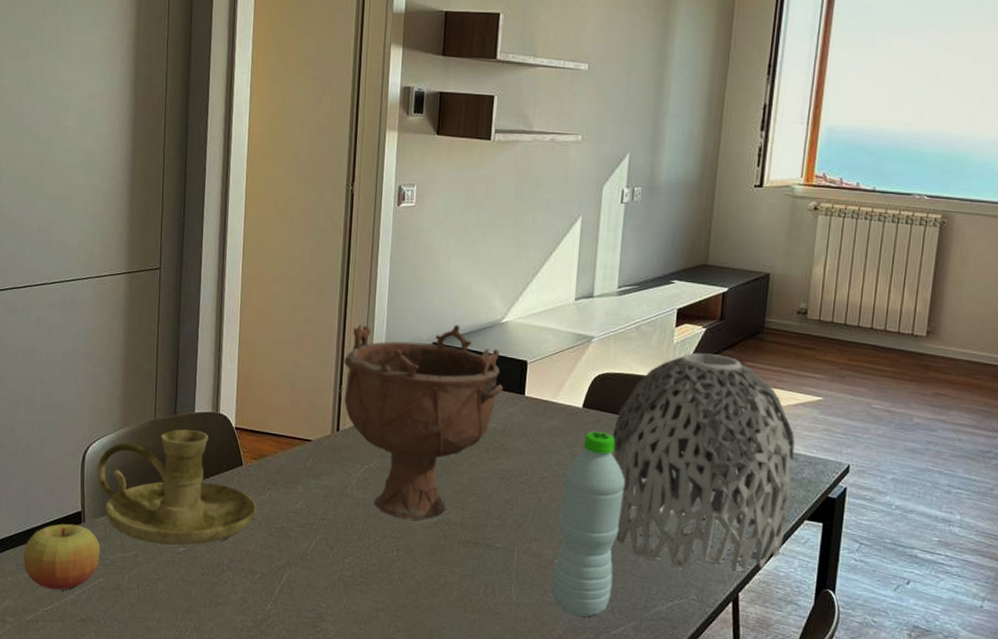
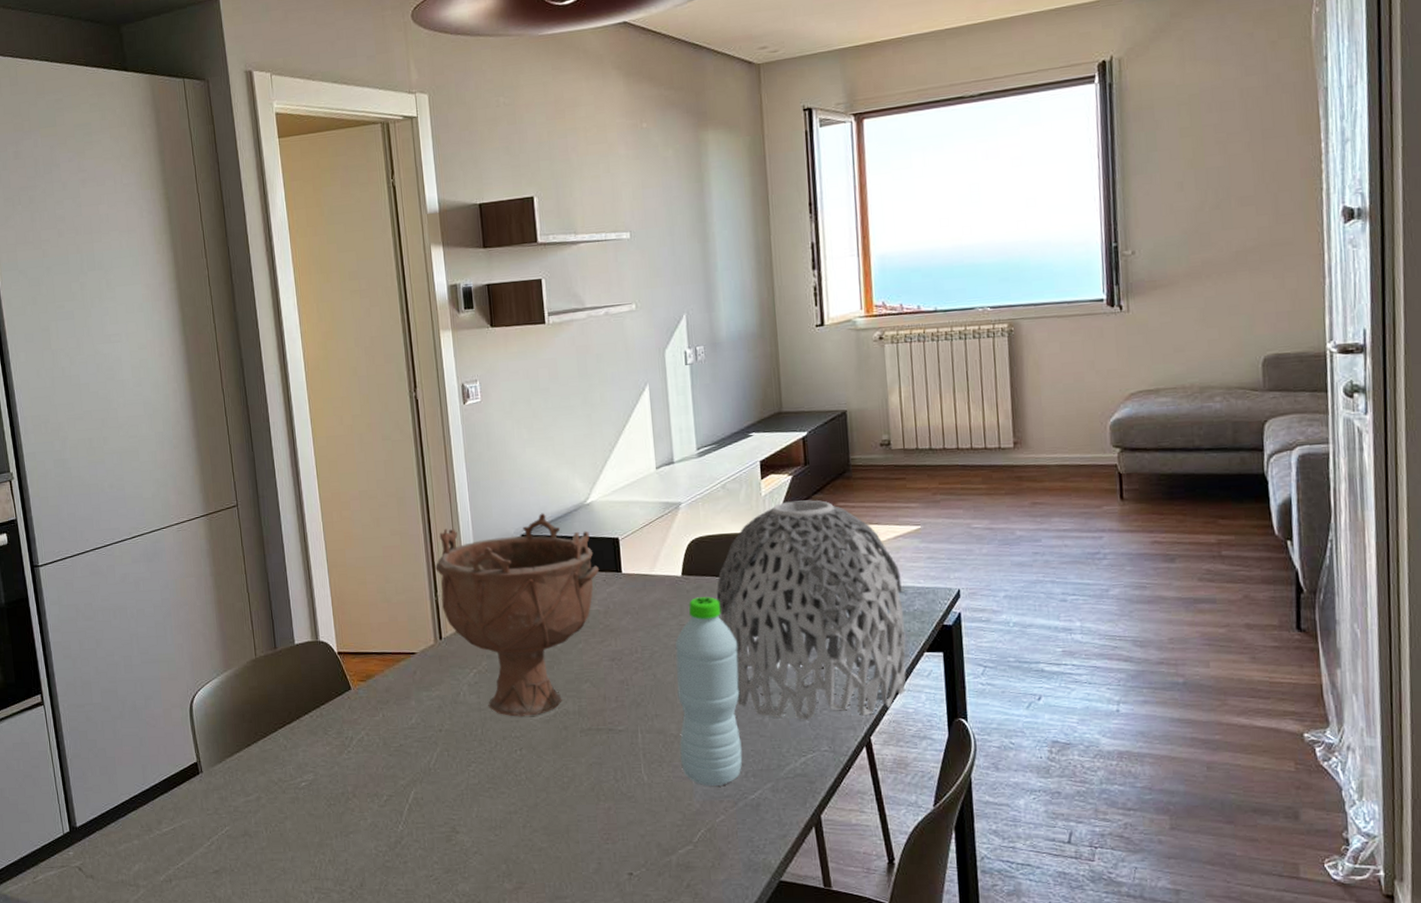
apple: present [23,523,100,590] -> none [146,776,223,846]
candle holder: present [97,429,257,546] -> none [206,662,372,784]

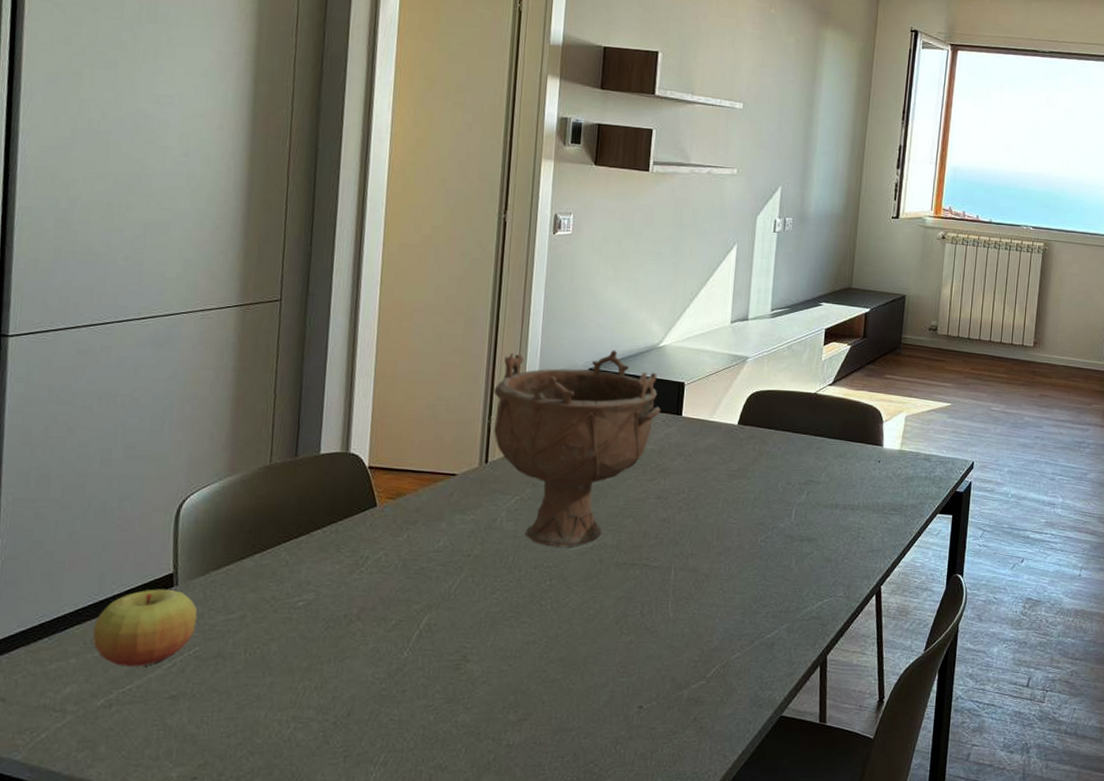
apple: none [146,776,223,846] -> present [93,589,197,666]
water bottle: present [675,597,743,786] -> none [707,446,779,624]
vase: present [716,500,906,720] -> none [766,368,928,567]

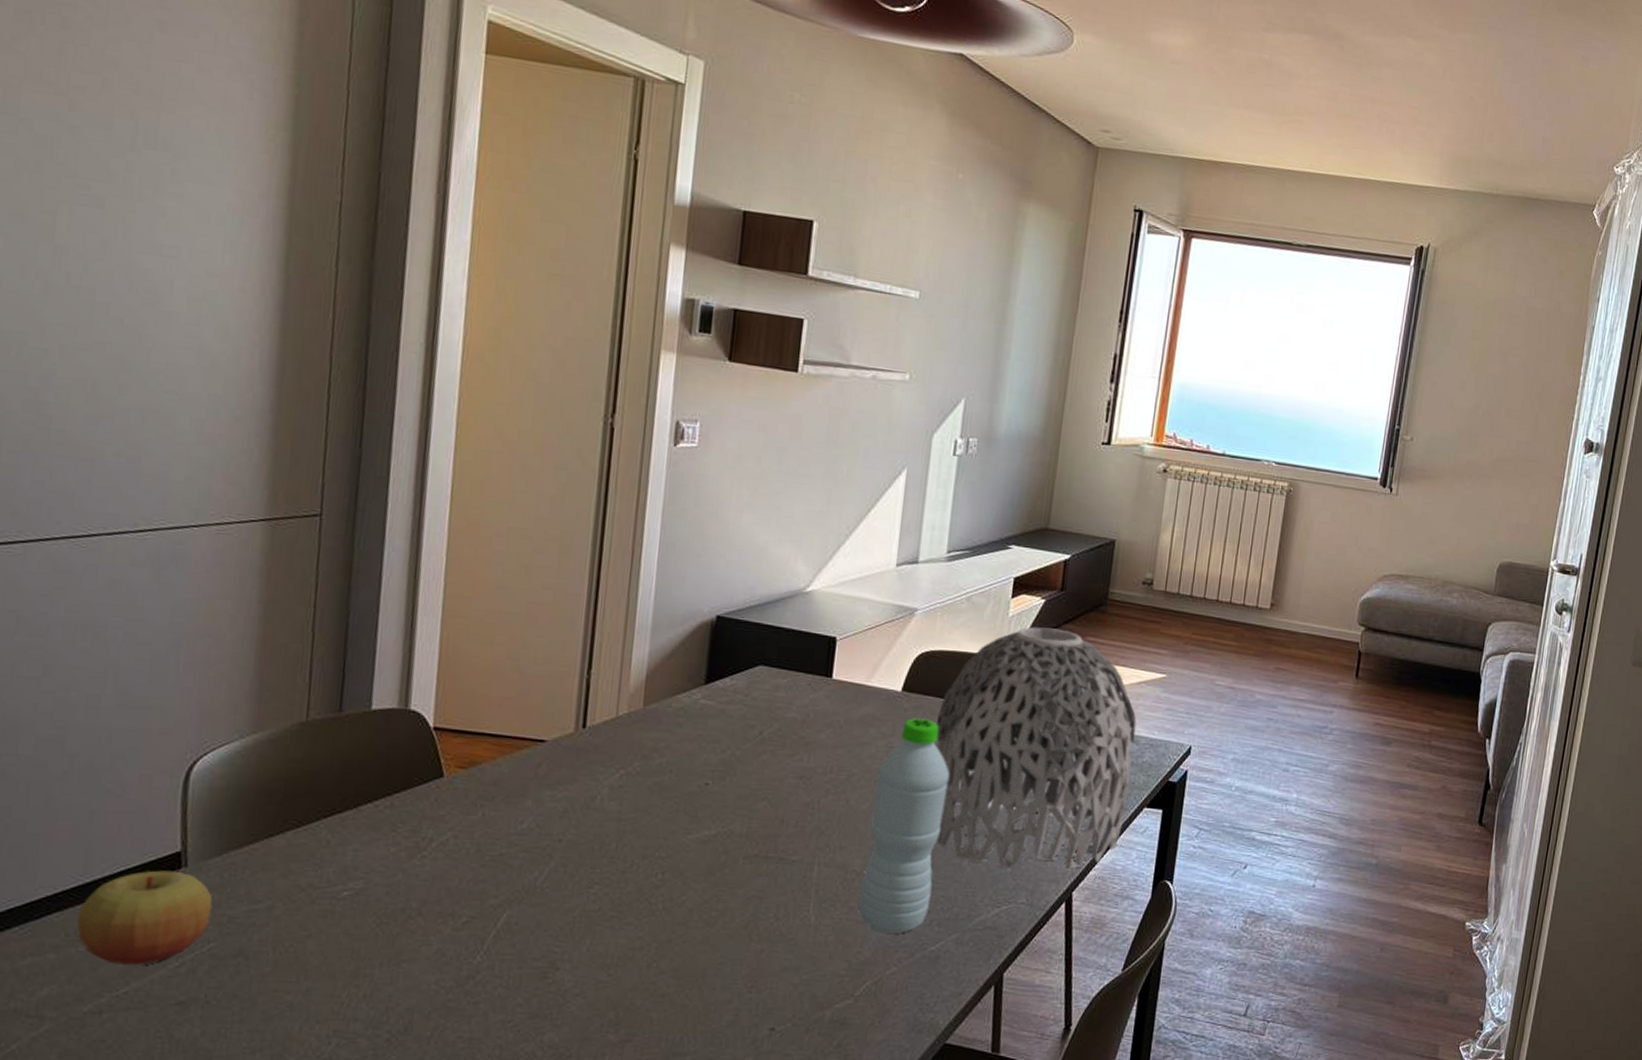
decorative bowl: present [494,350,661,547] -> none [594,592,806,834]
water bottle: none [707,446,779,624] -> present [858,718,950,933]
vase: none [766,368,928,567] -> present [935,626,1137,869]

